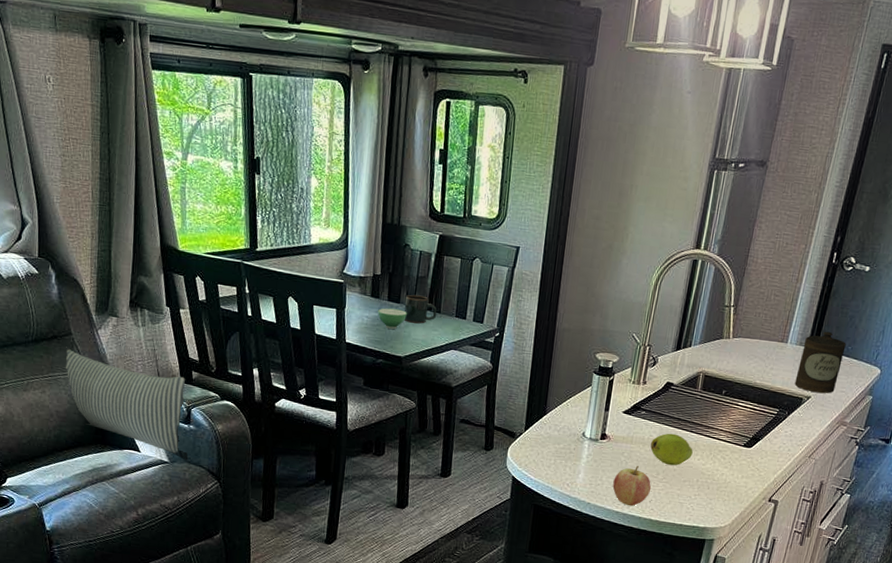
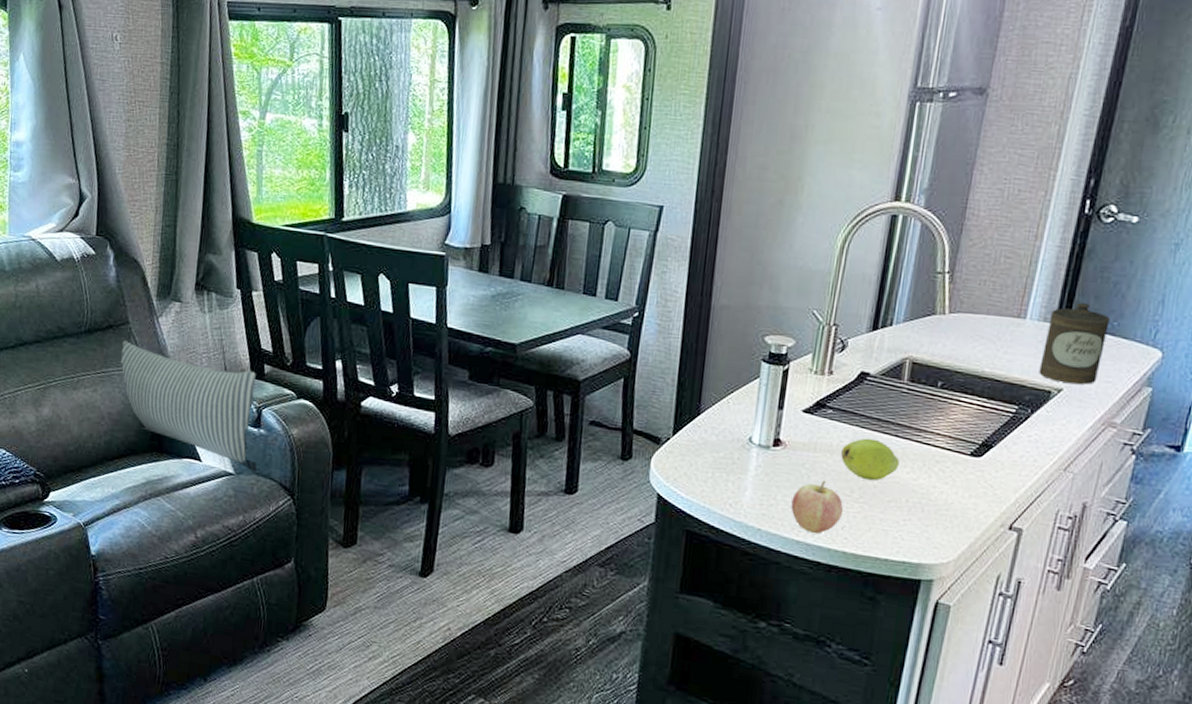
bowl: present [377,308,408,329] -> none [485,284,524,310]
mug: present [404,294,437,324] -> none [518,267,560,303]

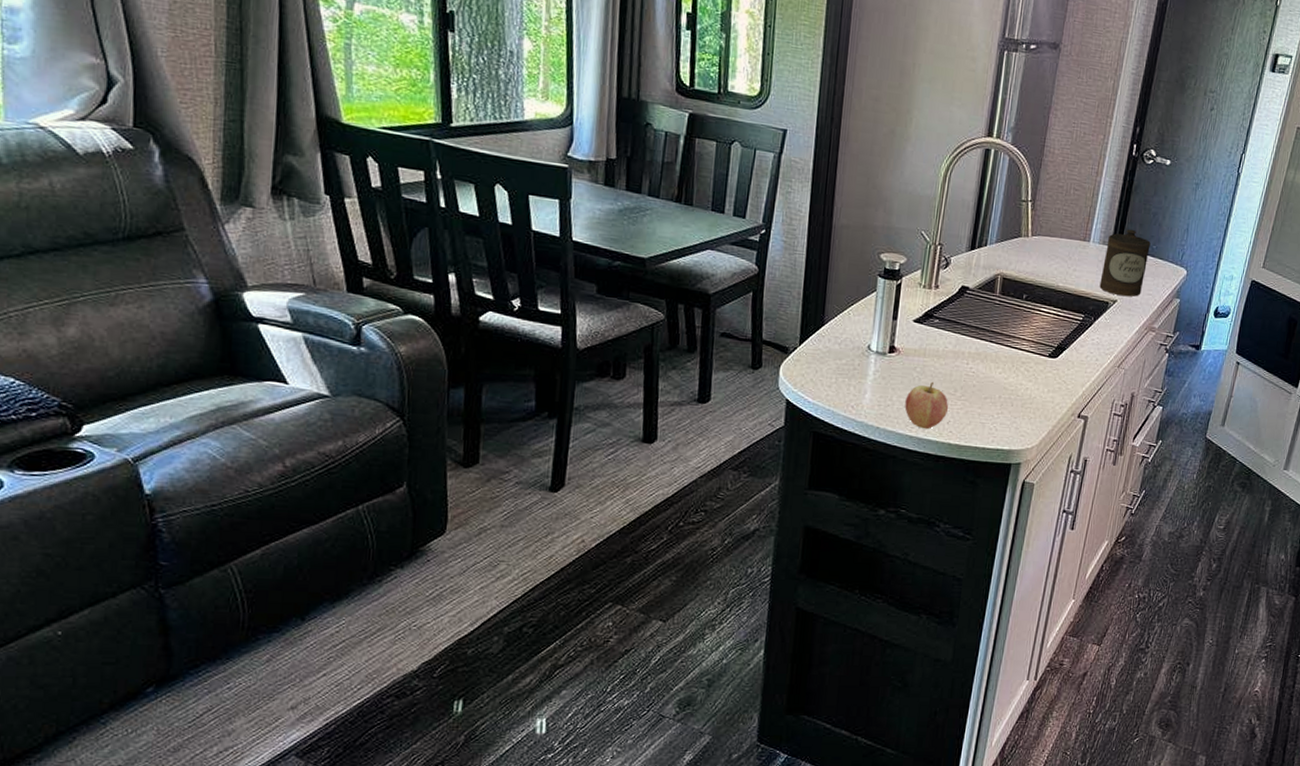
pillow: present [121,337,258,472] -> none [176,246,359,393]
fruit: present [841,438,900,481] -> none [946,344,994,381]

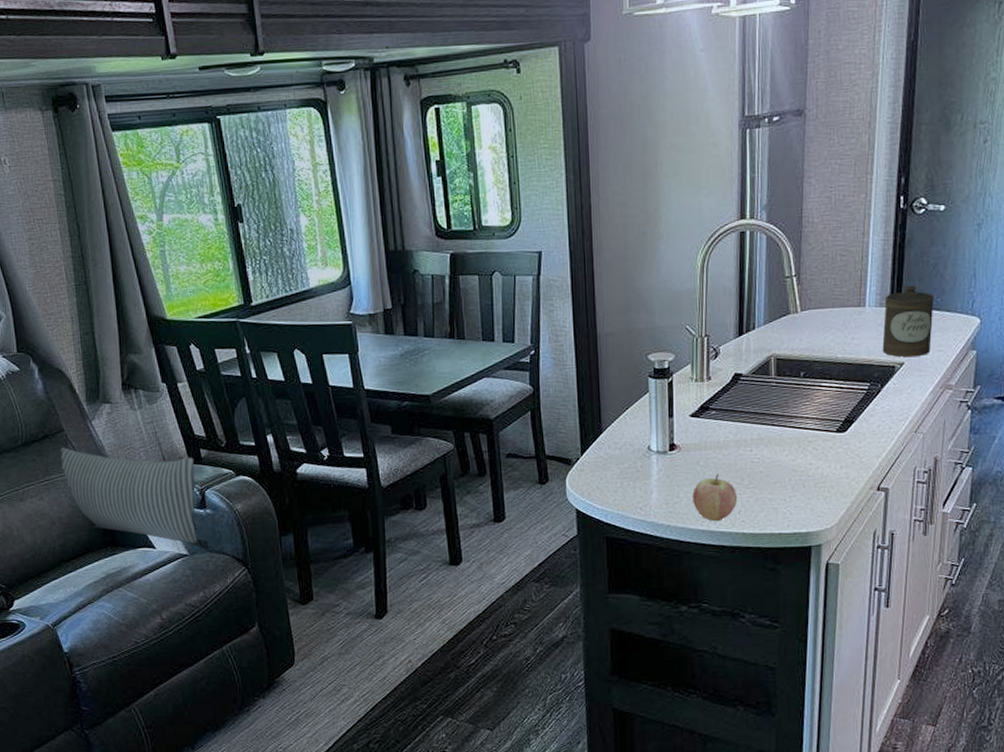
pillow: none [176,246,359,393] -> present [59,445,209,550]

